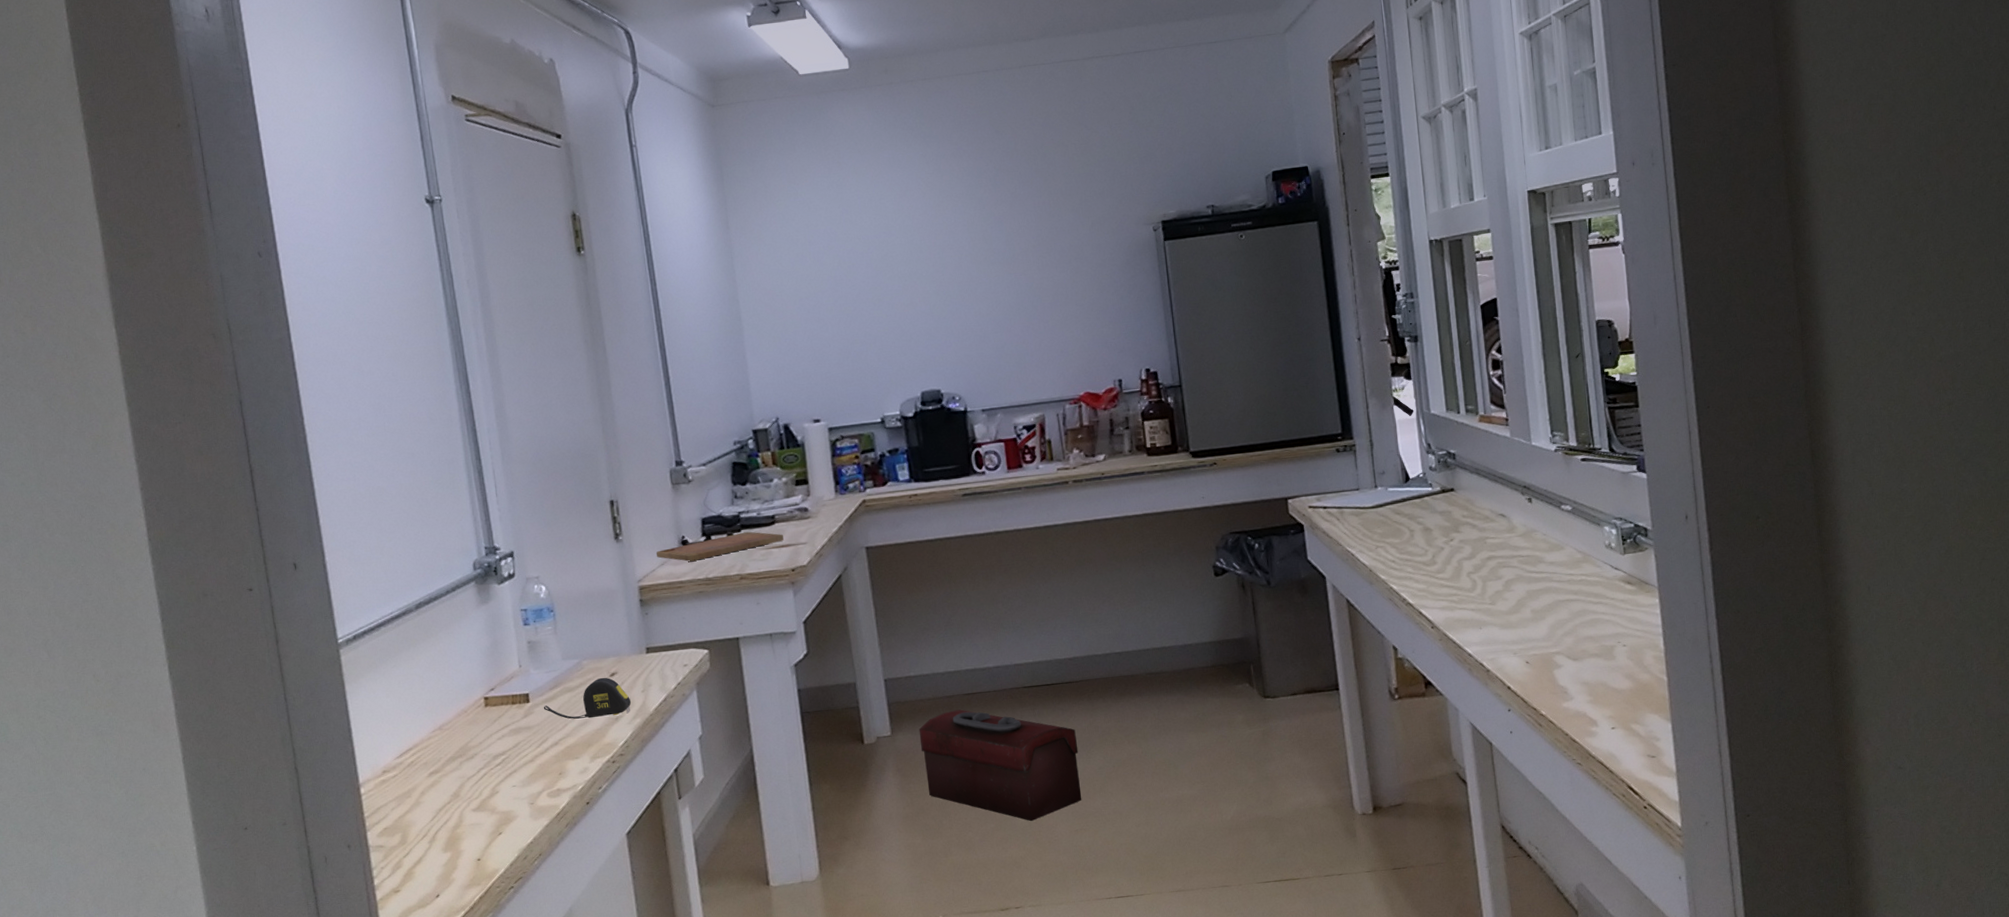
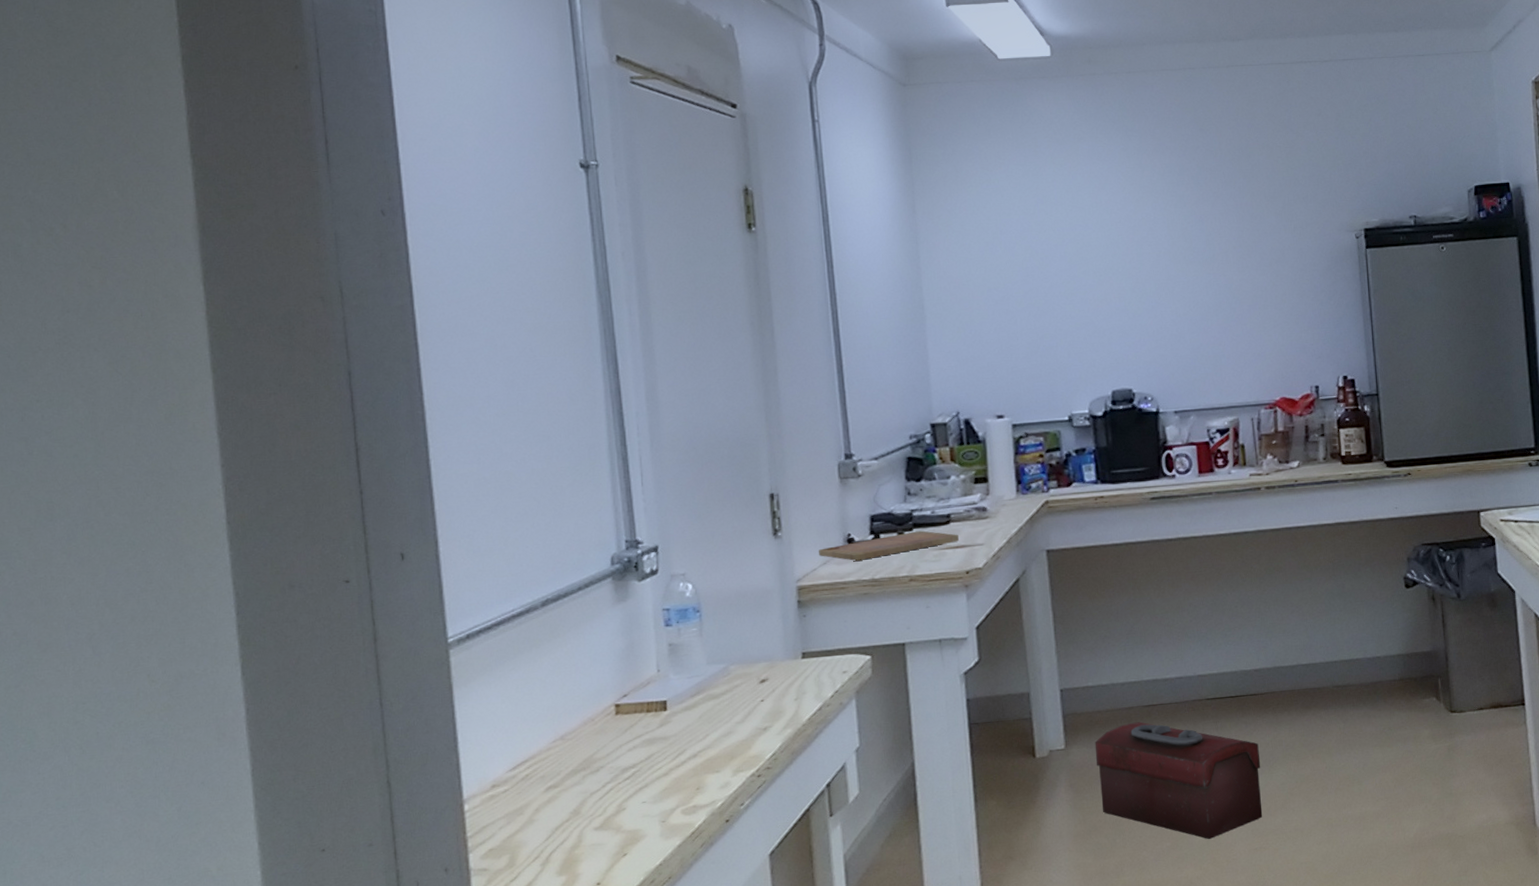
tape measure: present [543,677,632,720] -> none [682,684,783,729]

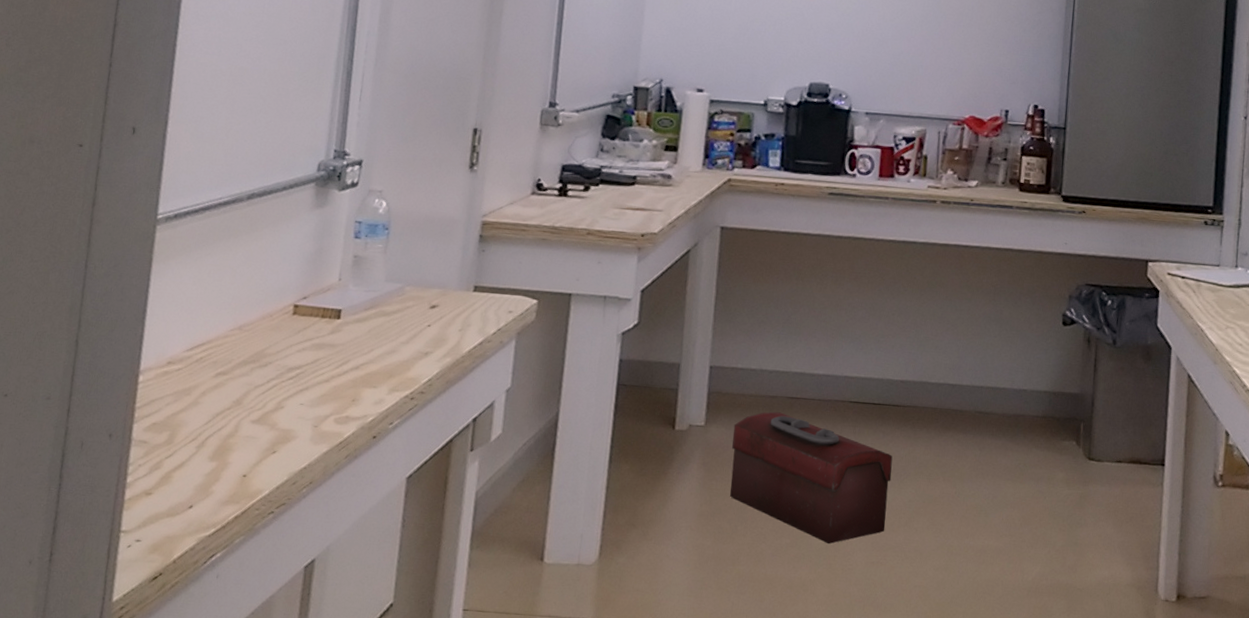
cutting board: present [818,530,959,561] -> none [507,187,641,207]

